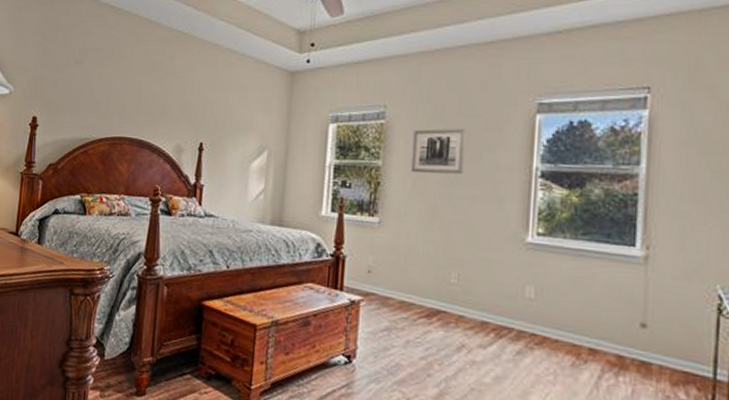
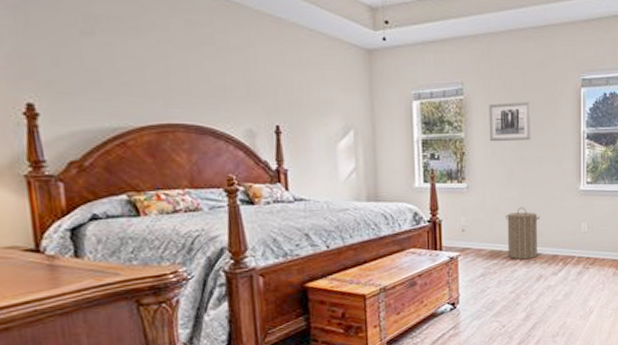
laundry hamper: none [421,253,468,322] -> present [506,207,541,260]

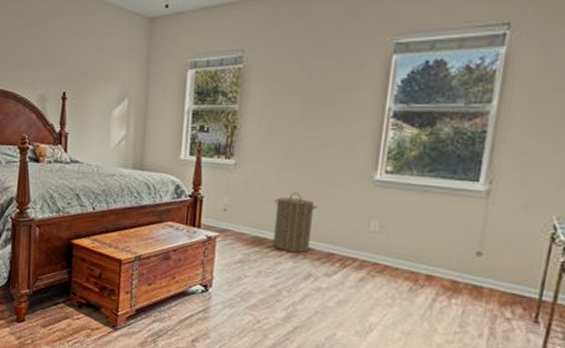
wall art: present [489,101,531,142] -> none [266,71,322,117]

